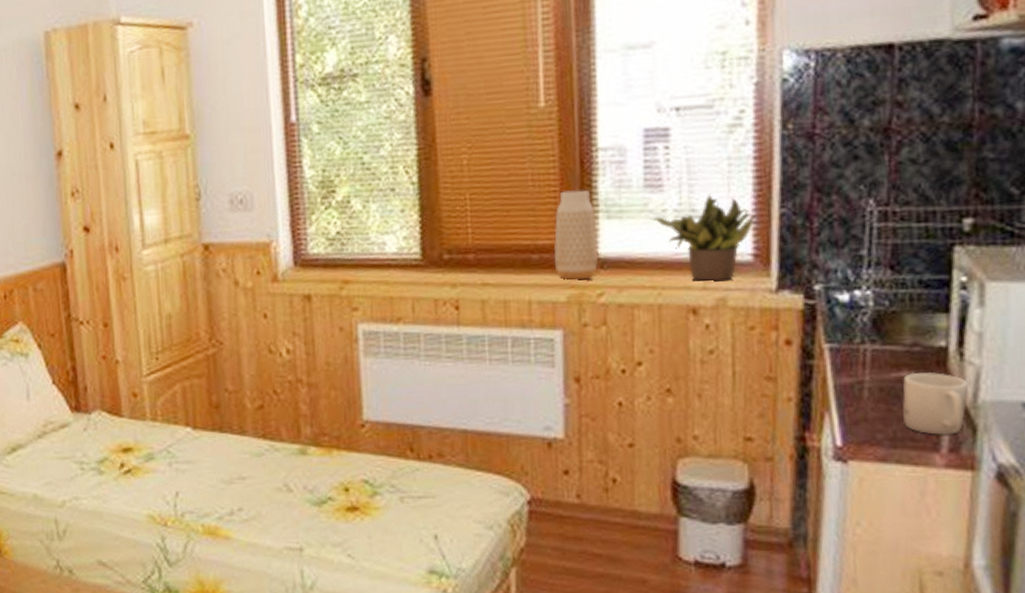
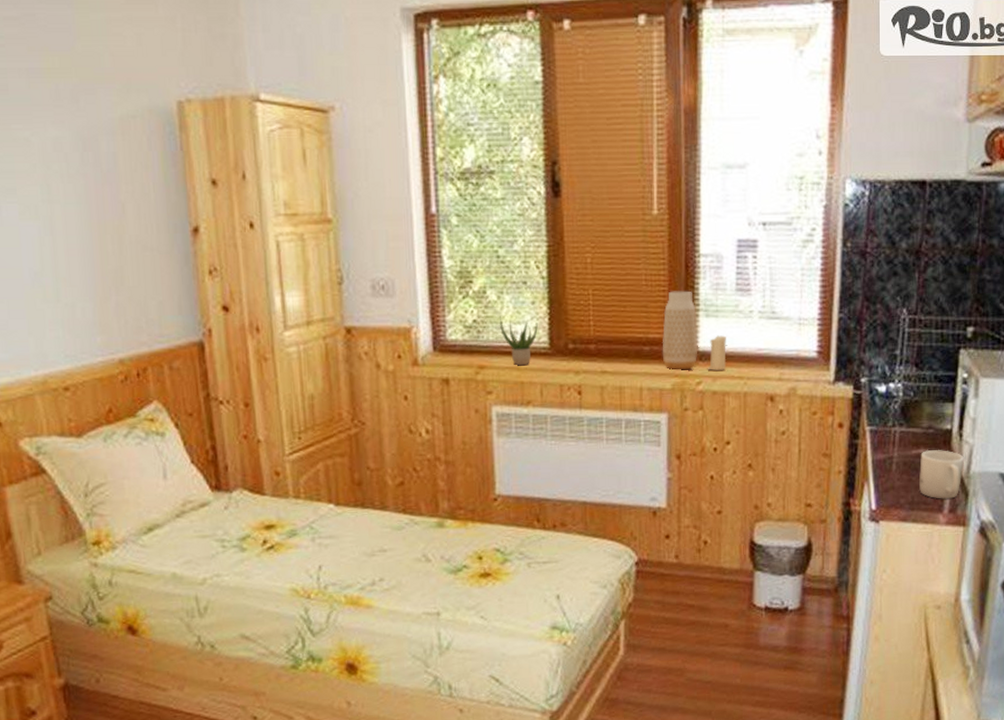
potted plant: none [365,225,408,280] -> present [500,315,538,366]
candle: none [610,239,634,280] -> present [707,335,726,371]
potted plant: present [650,194,755,282] -> none [740,299,820,374]

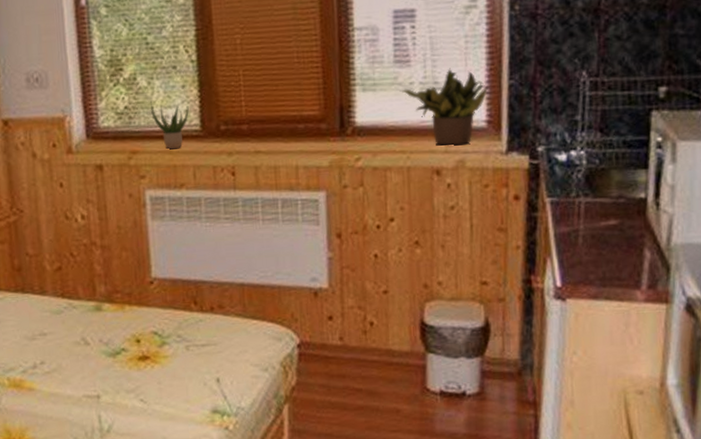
vase: present [662,291,698,371] -> none [317,66,356,148]
candle: present [707,335,726,371] -> none [366,109,386,146]
potted plant: none [740,299,820,374] -> present [399,68,488,146]
mug: present [919,449,964,499] -> none [610,220,663,274]

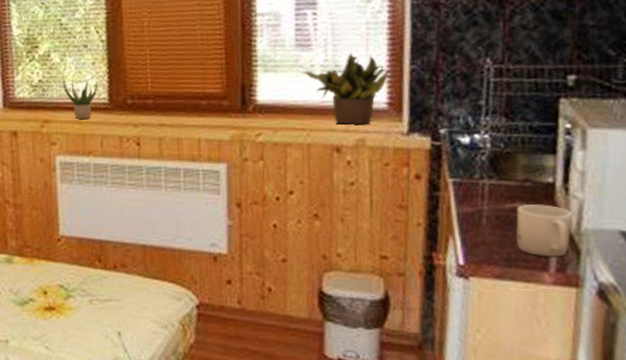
mug: none [610,220,663,274] -> present [516,203,572,257]

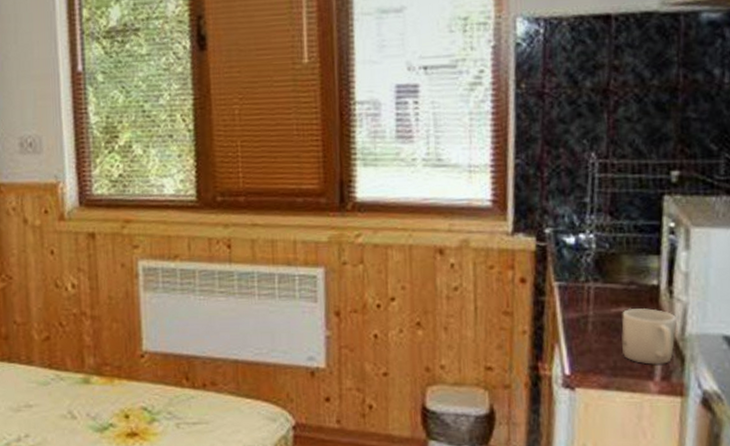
potted plant: present [63,75,98,120] -> none [146,169,185,220]
potted plant: present [300,52,389,126] -> none [402,145,493,225]

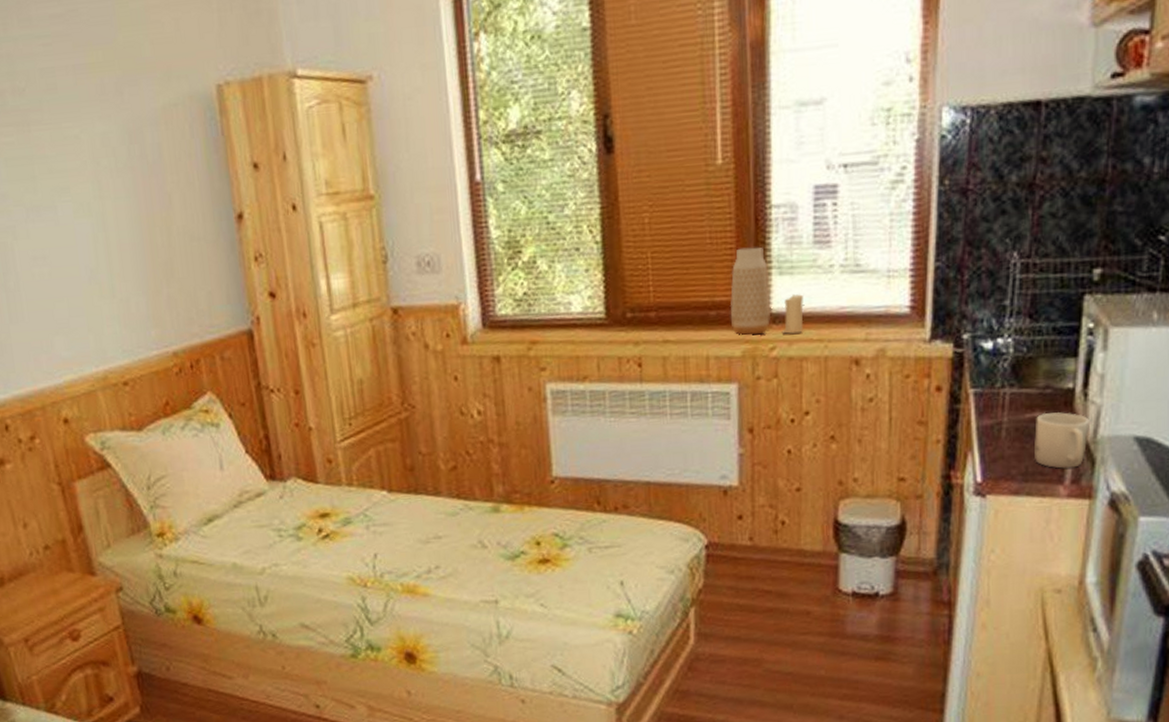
vase: none [316,139,357,223] -> present [730,247,772,336]
candle: none [366,185,388,222] -> present [781,294,803,334]

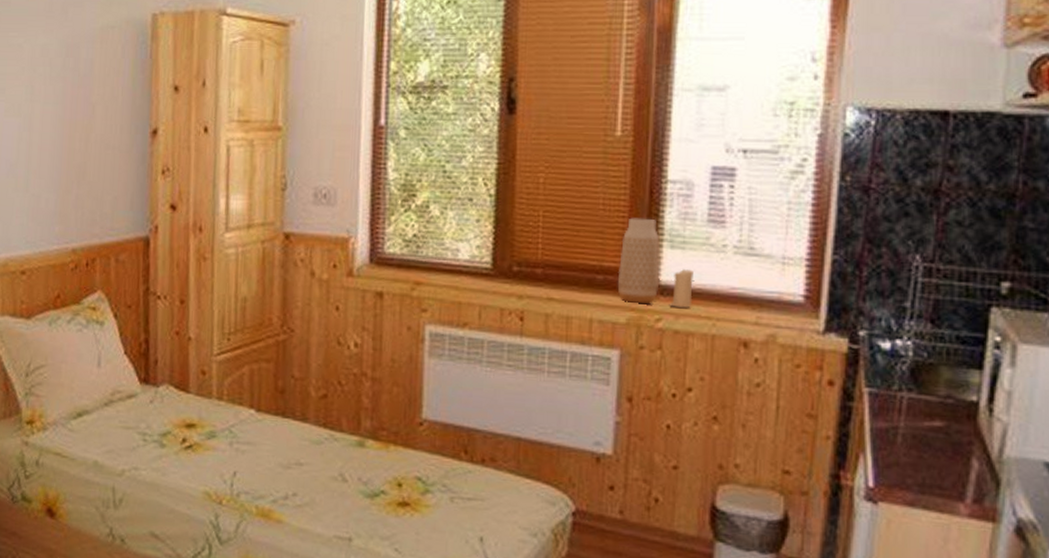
mug: present [1034,412,1089,469] -> none [933,422,995,486]

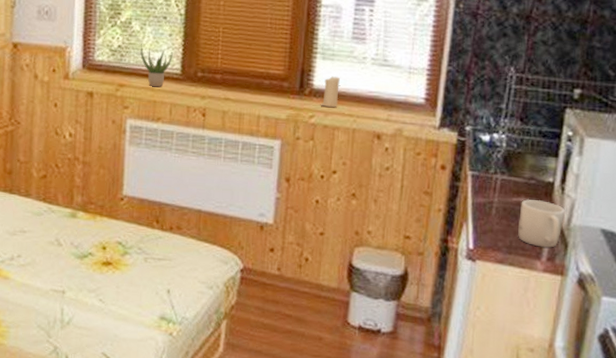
potted plant: none [441,231,481,286] -> present [140,43,173,88]
vase: present [617,218,660,305] -> none [280,34,314,104]
mug: none [933,422,995,486] -> present [518,198,565,248]

